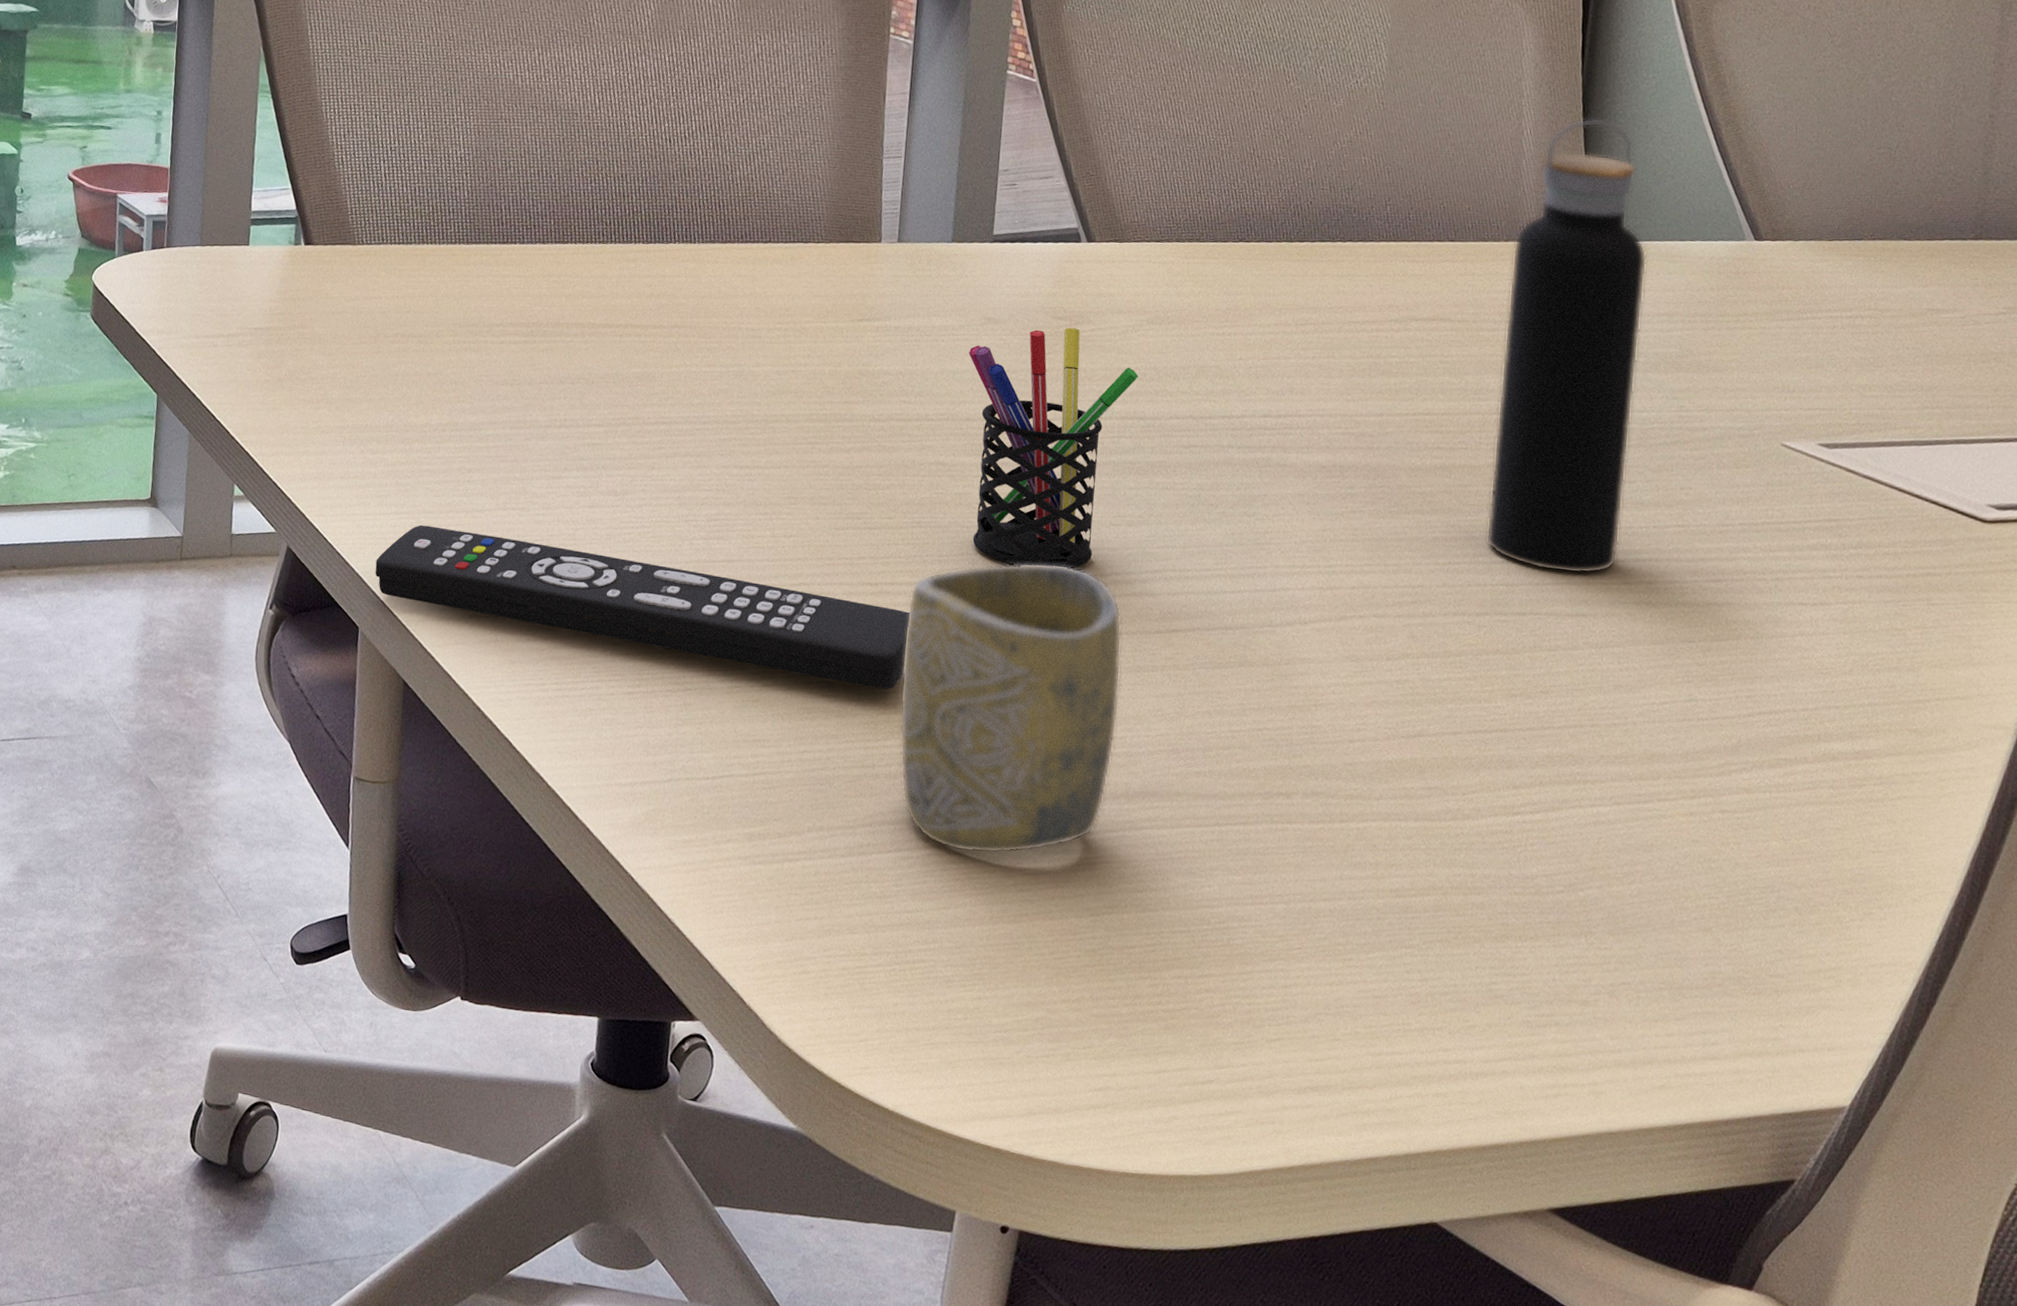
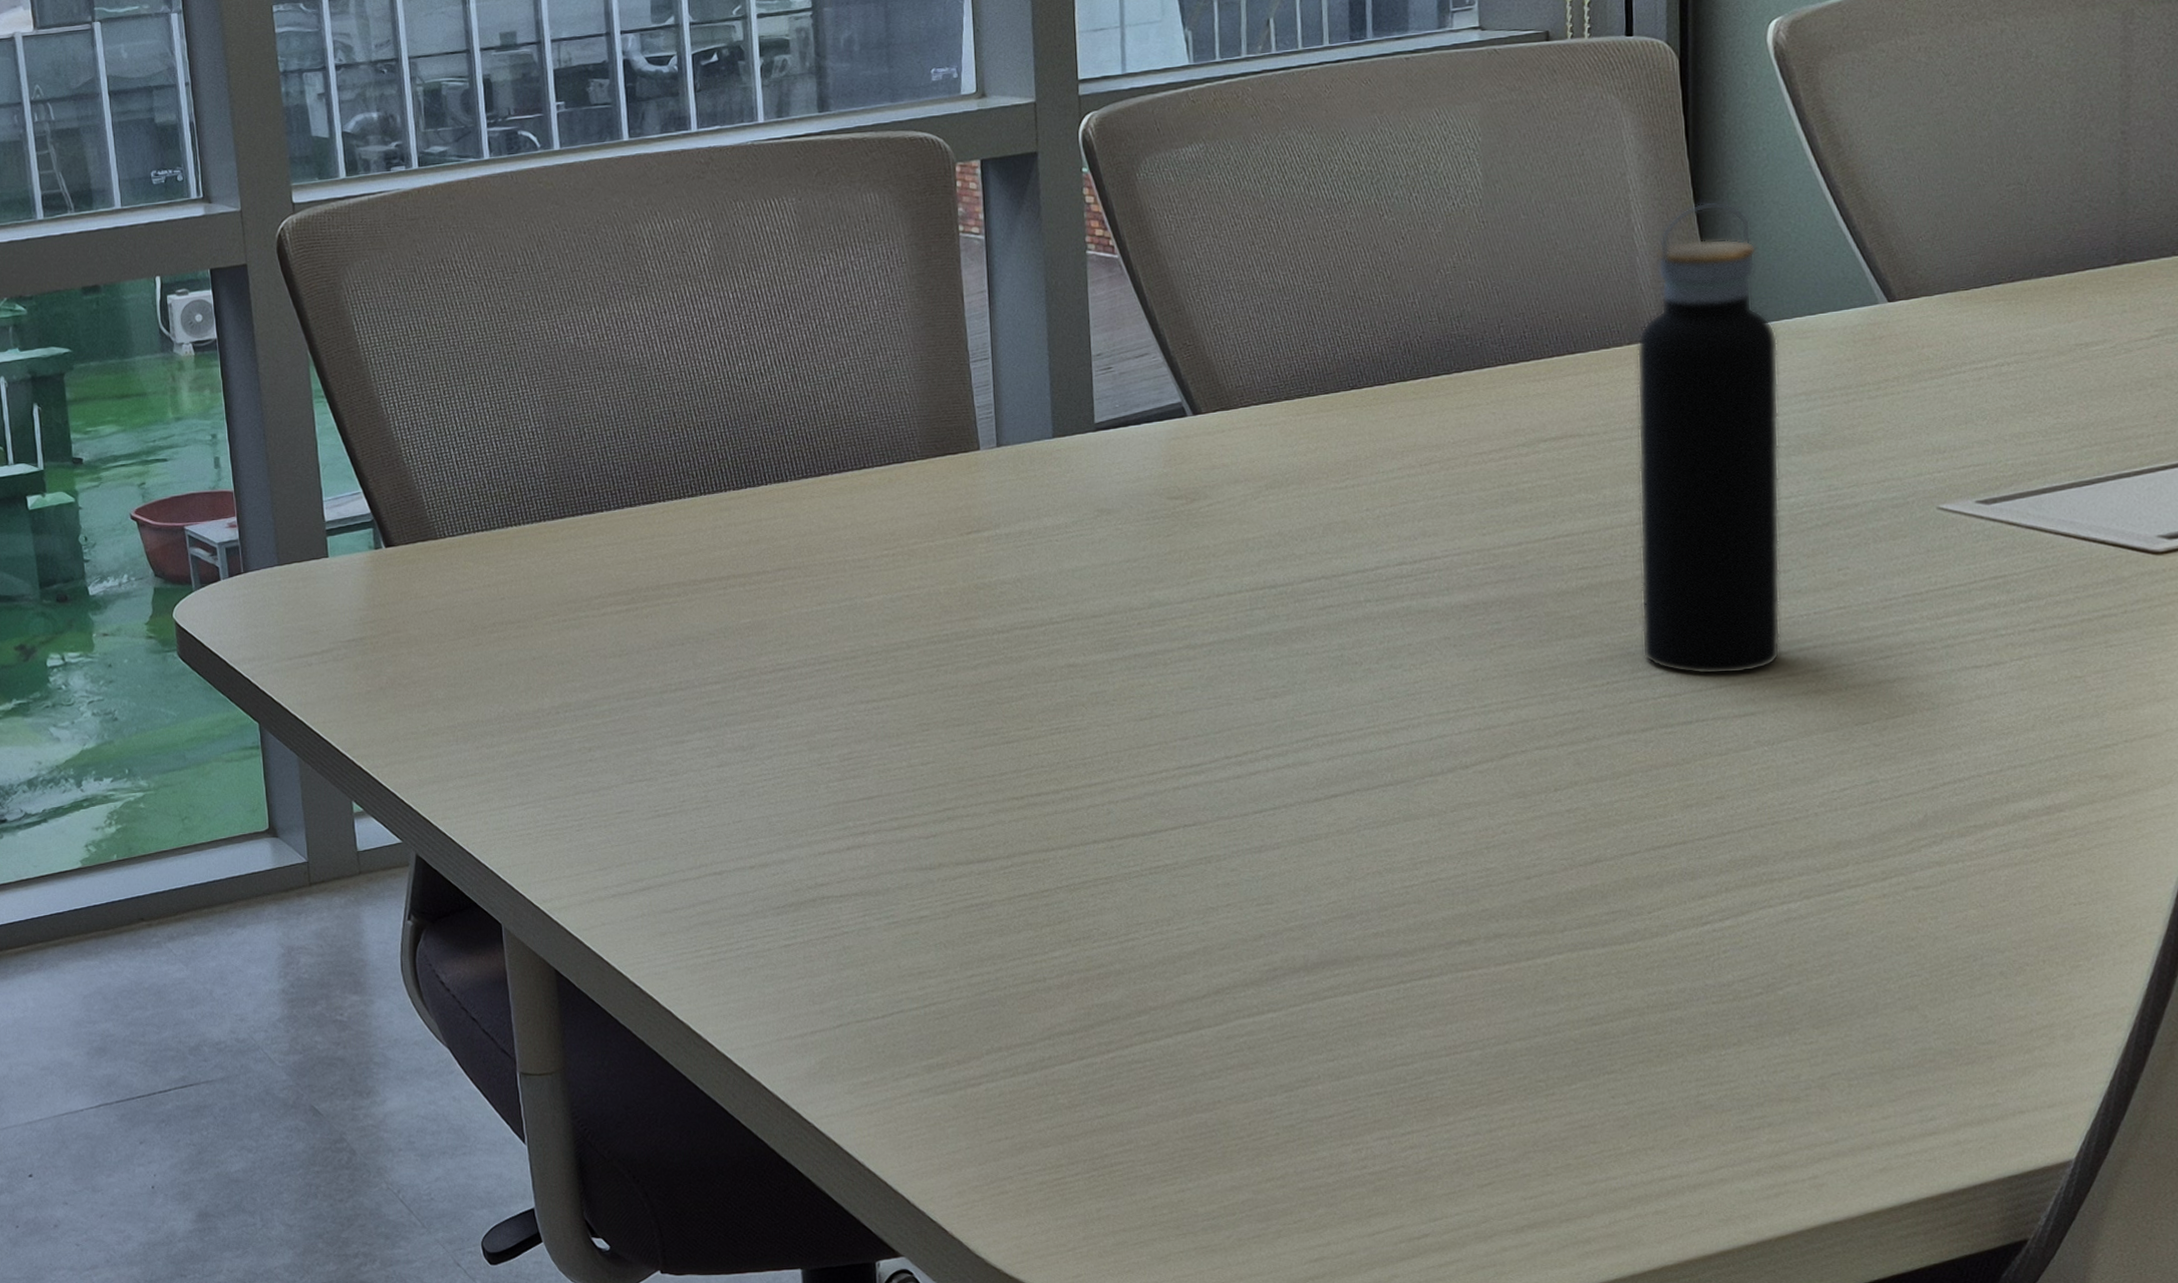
remote control: present [375,525,910,690] -> none [508,810,1063,902]
cup: present [899,563,1122,854] -> none [1058,748,1287,1050]
pen holder: present [969,327,1139,569] -> none [1085,505,1265,756]

